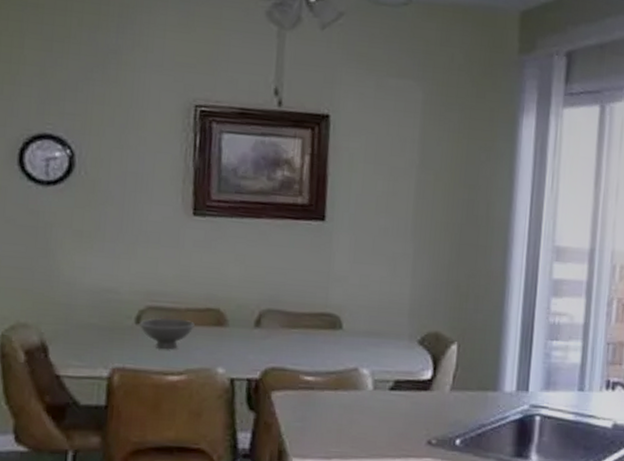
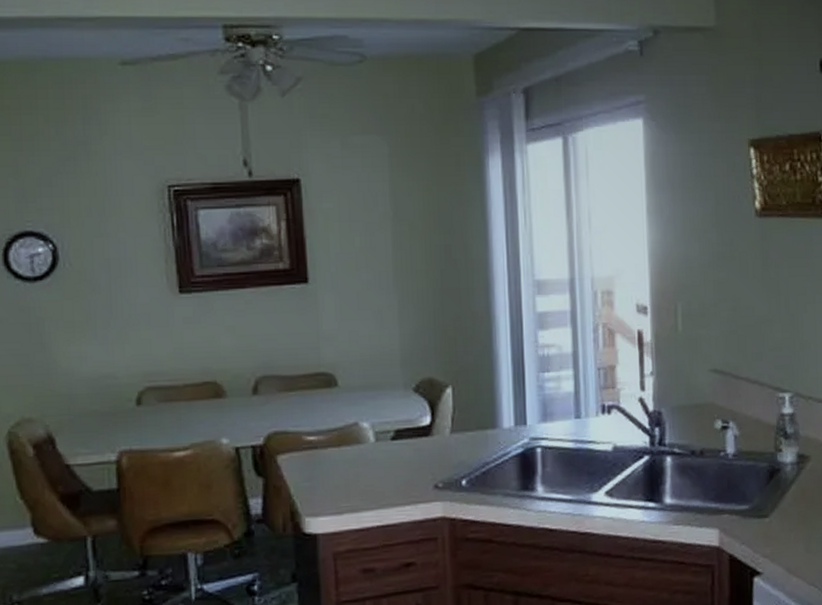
bowl: present [139,318,194,350] -> none [141,396,194,427]

